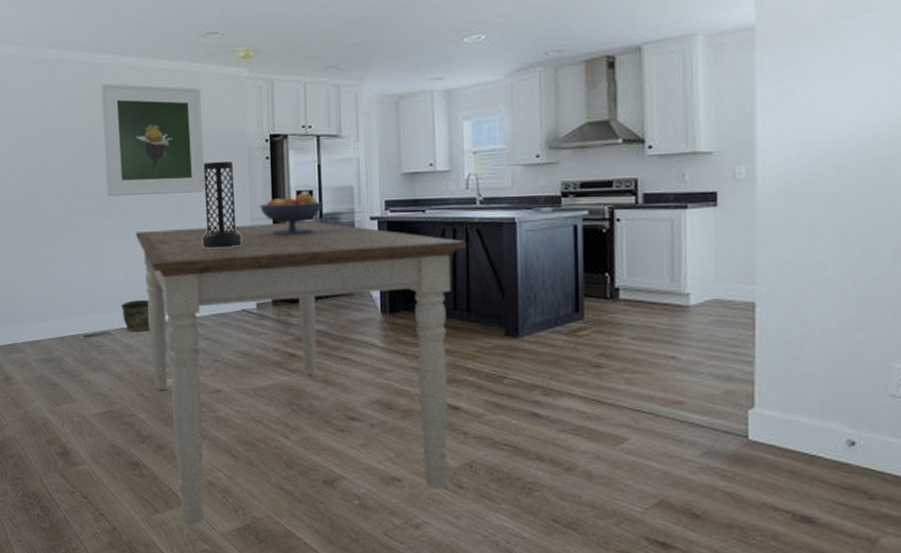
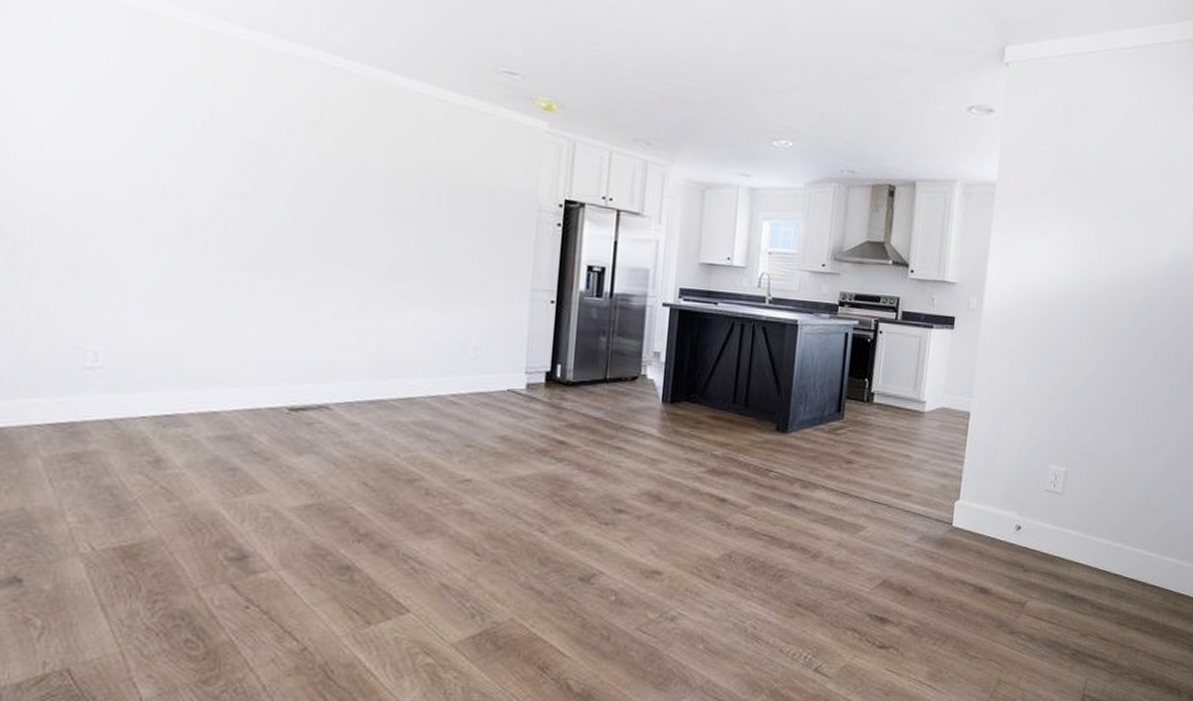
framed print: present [101,83,206,197] -> none [346,100,488,252]
bucket: present [121,300,150,332] -> none [349,369,389,408]
dining table: present [135,221,466,525] -> none [379,287,752,636]
vase: present [202,161,241,248] -> none [468,218,517,319]
fruit bowl: present [259,193,323,235] -> none [542,268,615,314]

